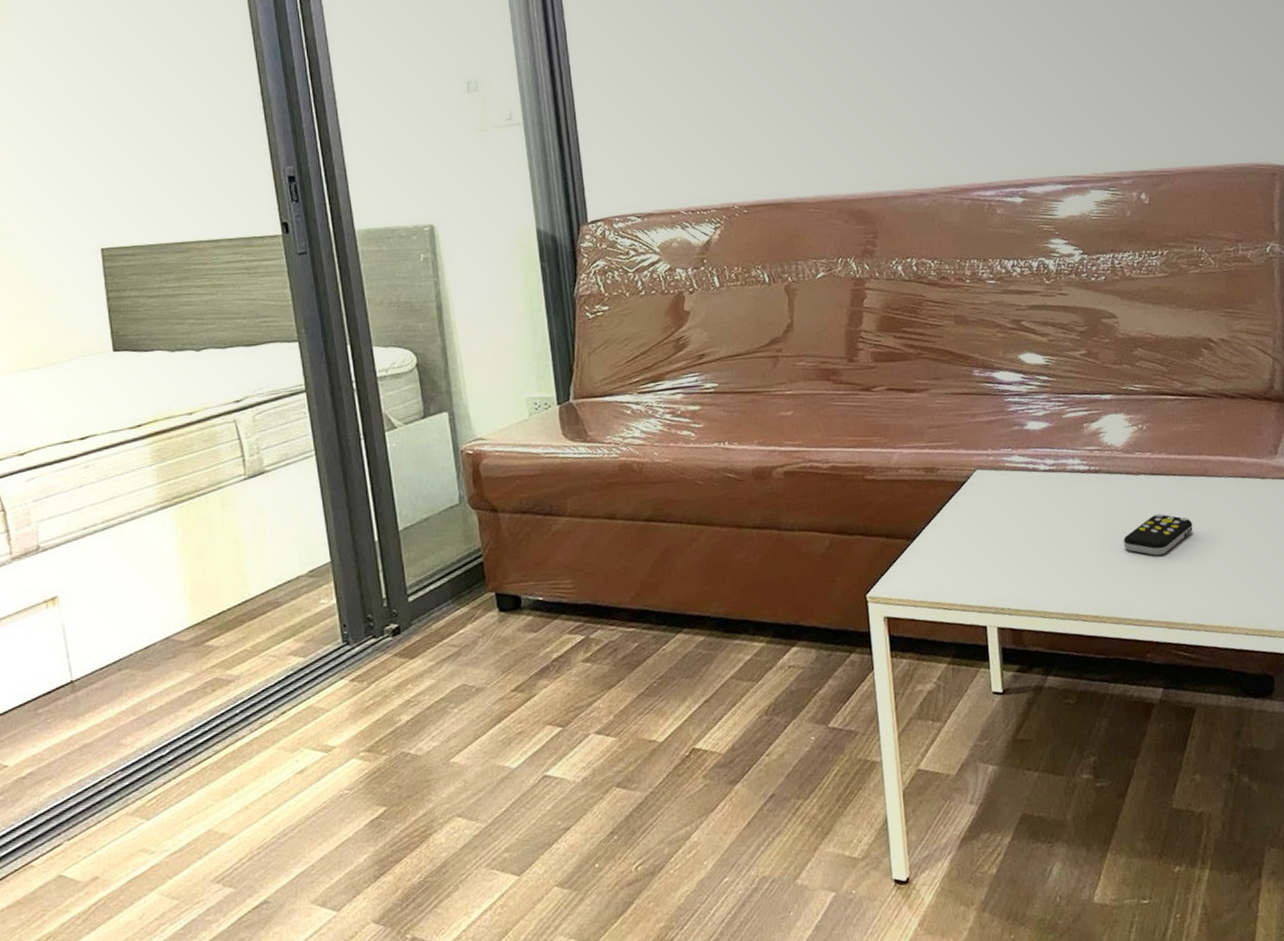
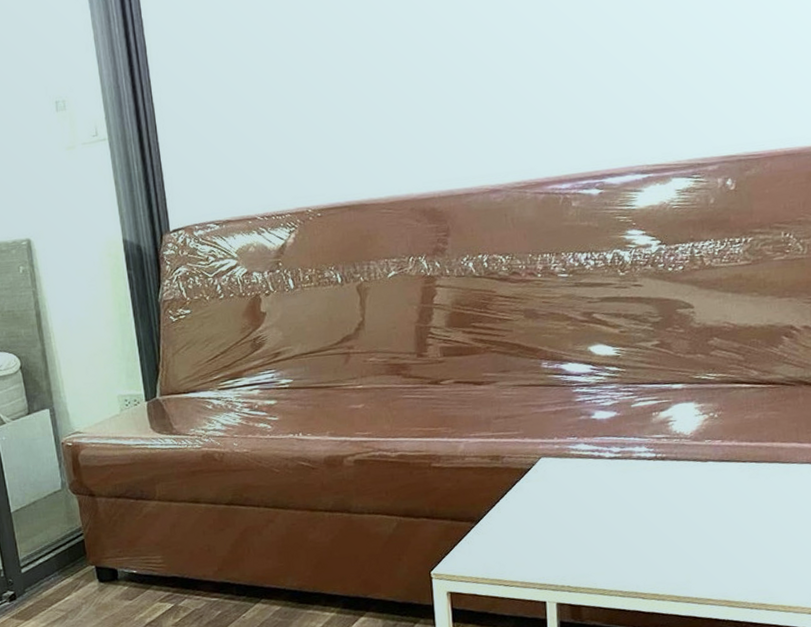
remote control: present [1123,514,1193,556] -> none [687,499,761,539]

